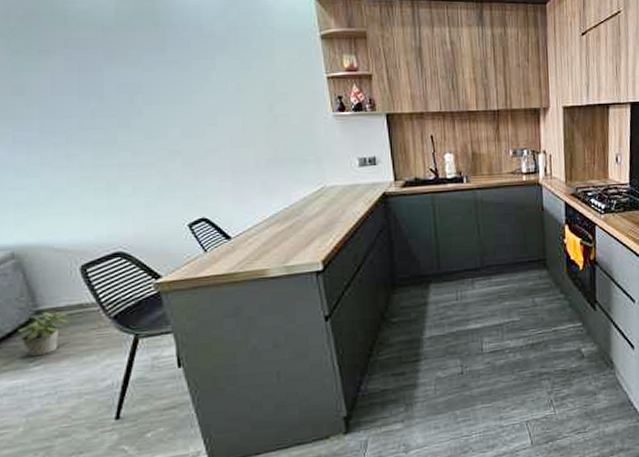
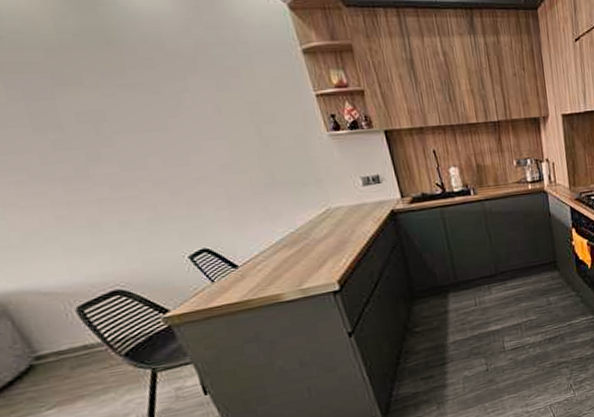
potted plant: present [17,312,69,357] -> none [18,355,76,402]

